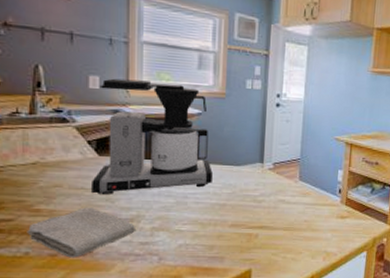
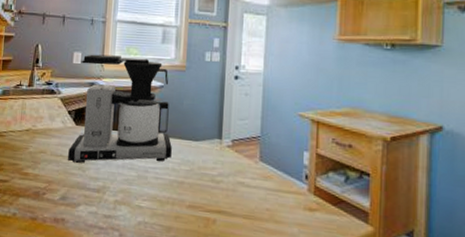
washcloth: present [26,207,135,258] -> none [16,174,101,224]

